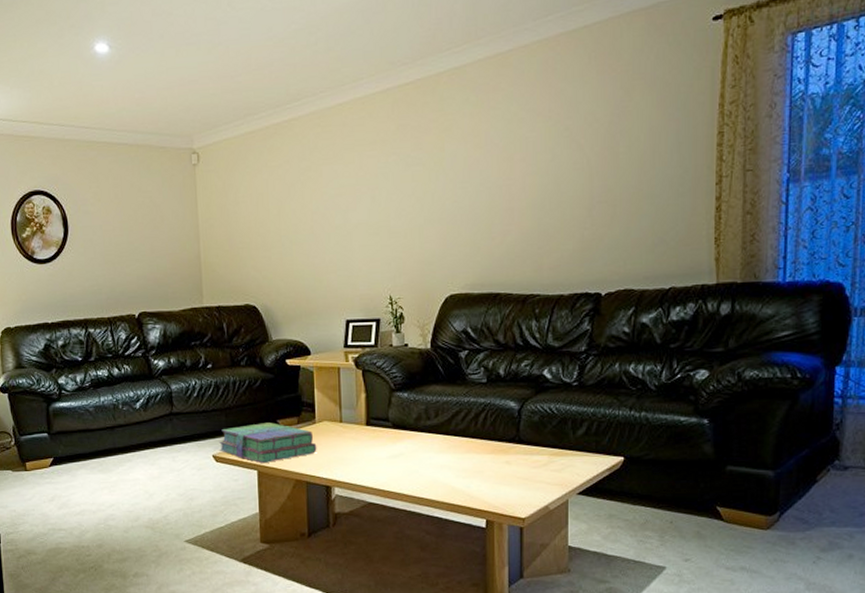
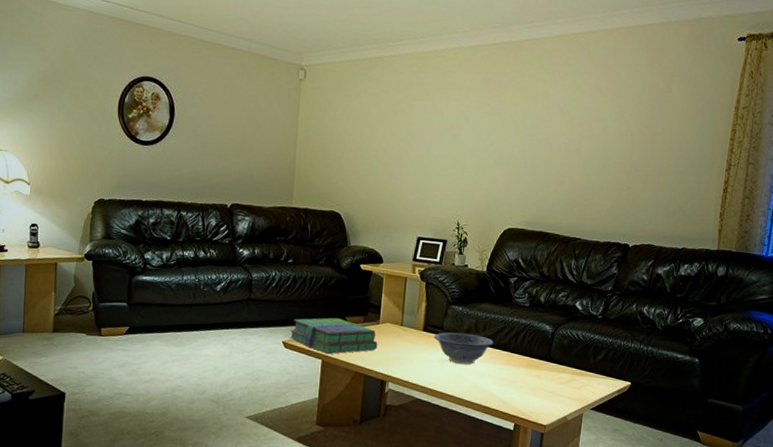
decorative bowl: none [379,422,450,458] -> present [433,332,494,365]

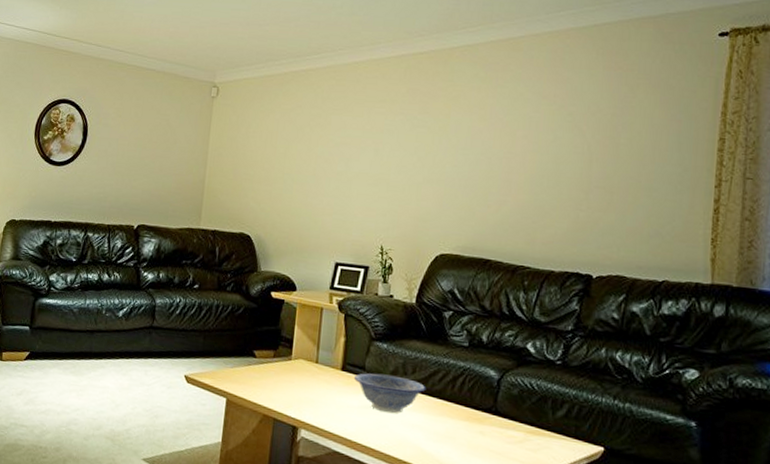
stack of books: present [289,317,378,355] -> none [191,350,290,393]

